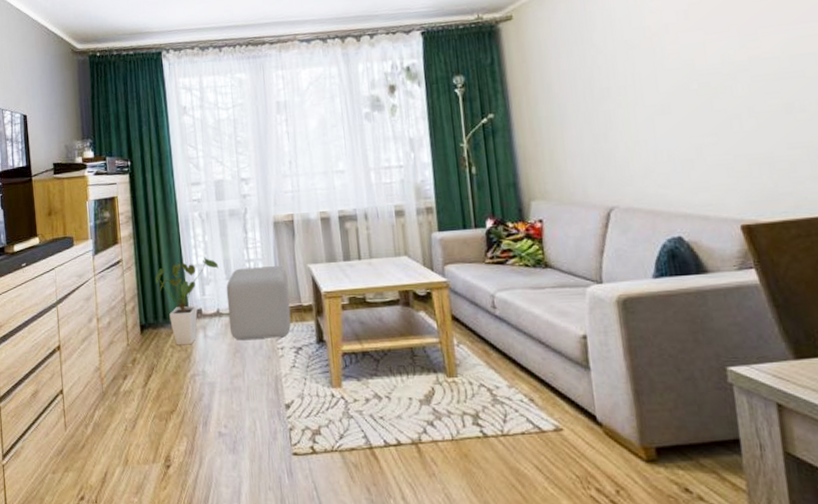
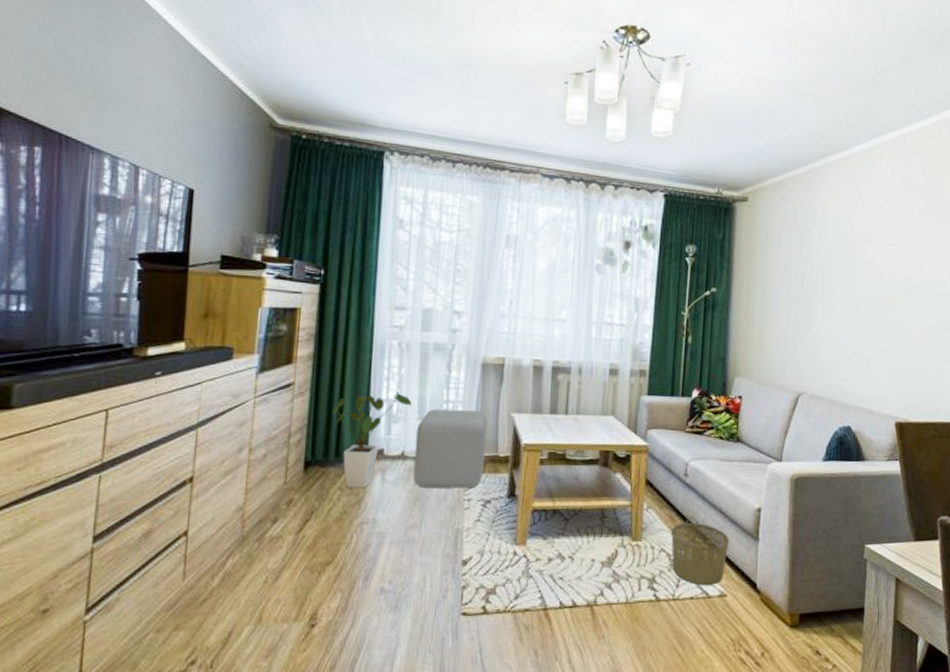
basket: none [488,348,556,419] -> present [671,516,730,585]

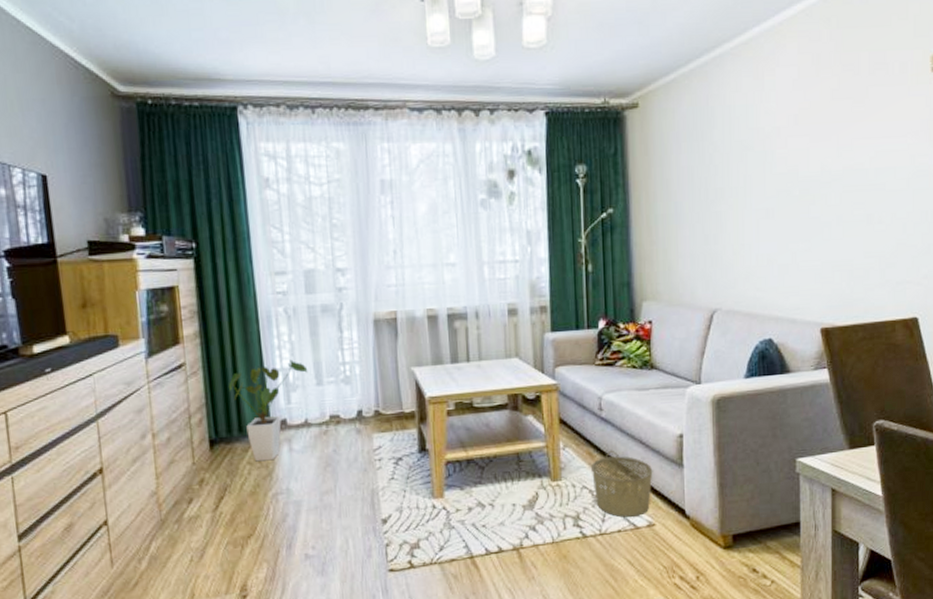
pouf: present [413,409,488,489] -> none [316,369,391,452]

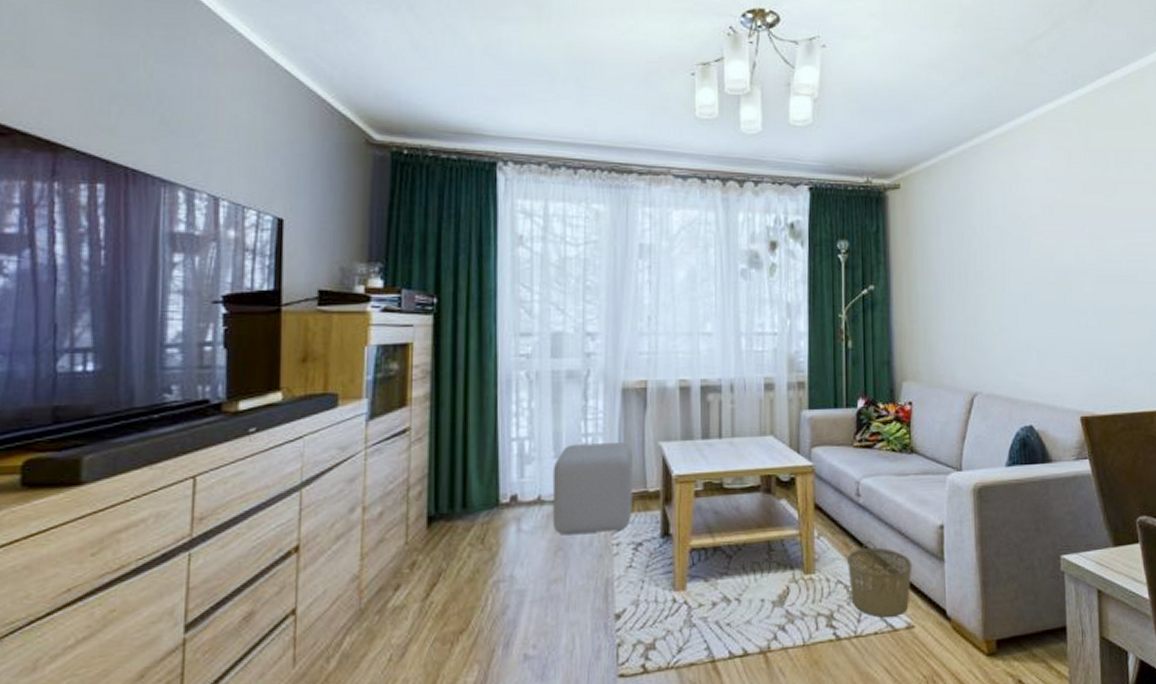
house plant: present [229,359,308,462] -> none [457,428,546,543]
pouf: none [316,369,391,452] -> present [552,442,633,534]

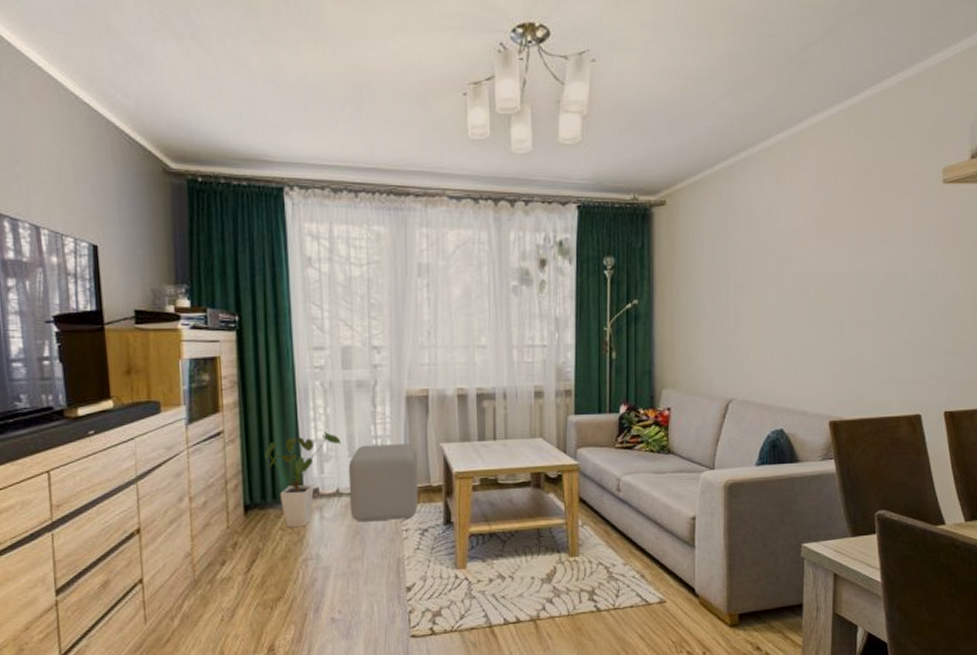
house plant: none [457,428,546,543] -> present [265,431,341,528]
basket: present [847,540,912,618] -> none [608,529,666,594]

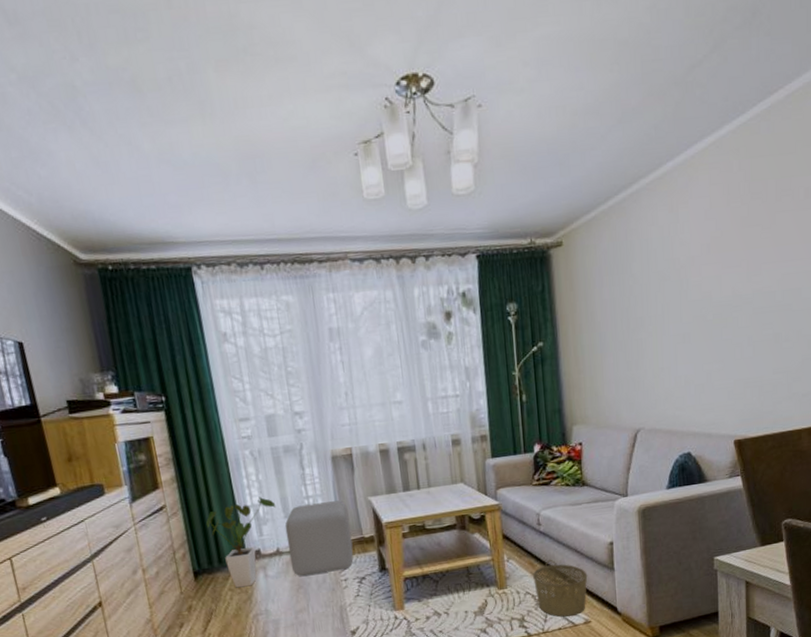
basket: none [608,529,666,594] -> present [533,559,588,617]

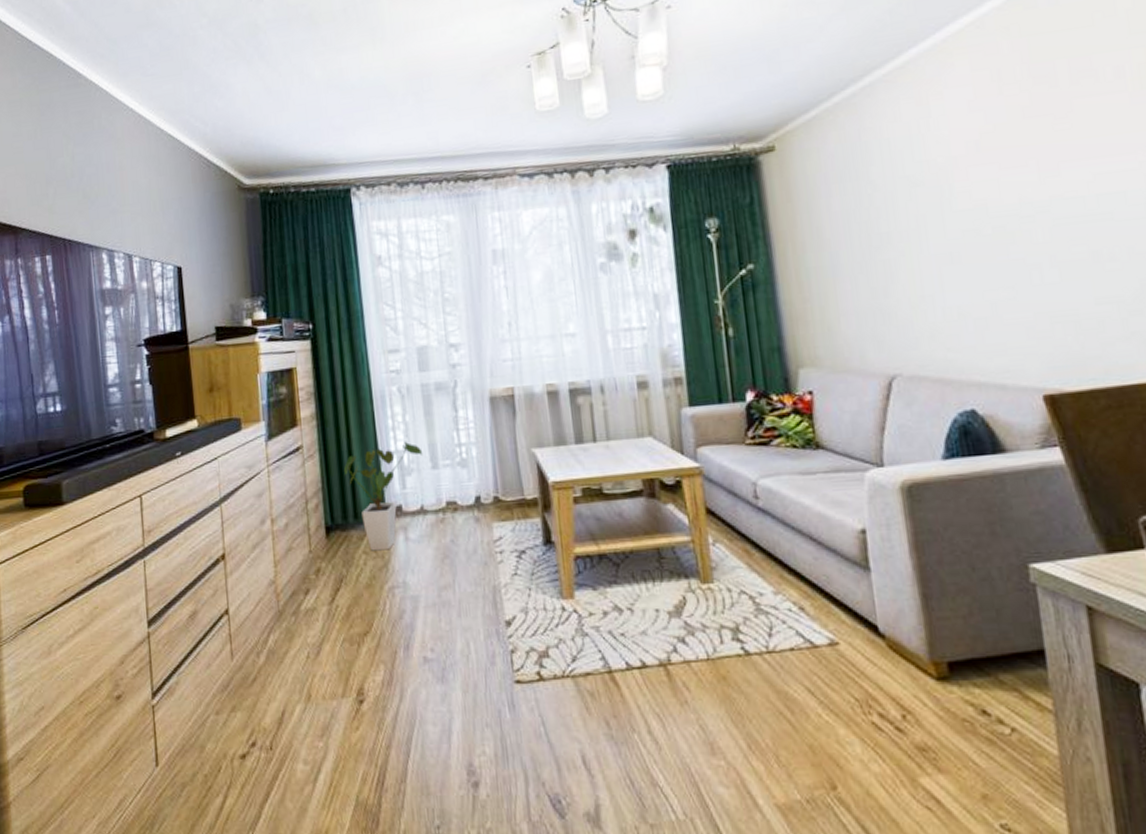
pouf: present [284,500,354,576] -> none [431,451,512,542]
basket: present [533,559,588,617] -> none [749,547,830,632]

